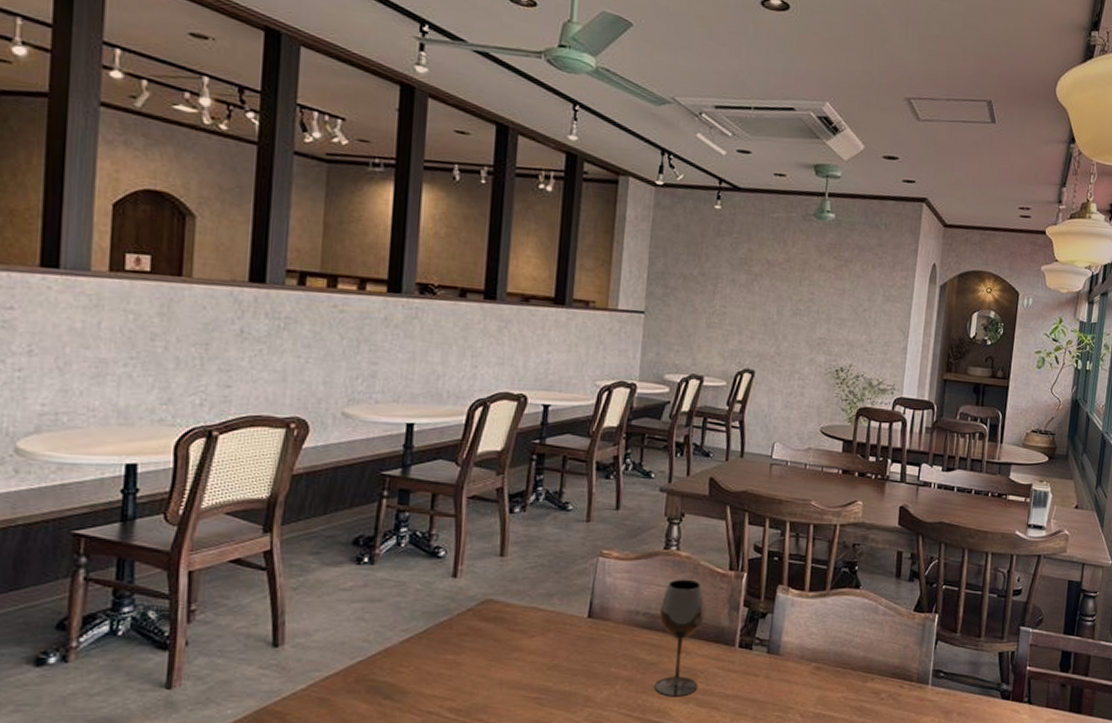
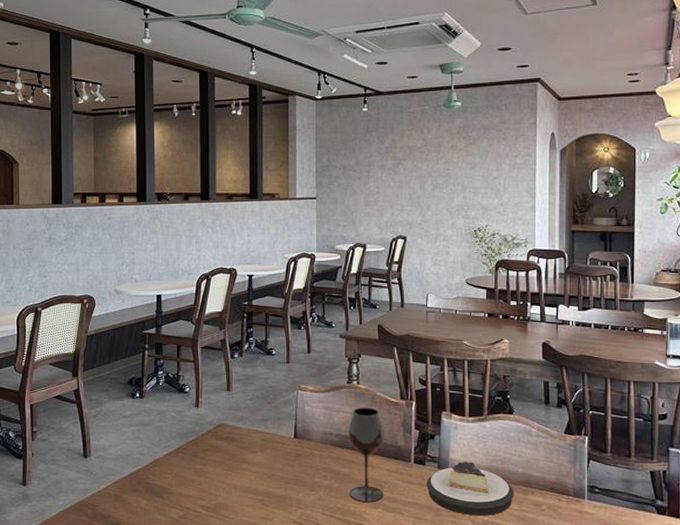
cake slice: none [751,645,853,709] -> present [426,462,514,516]

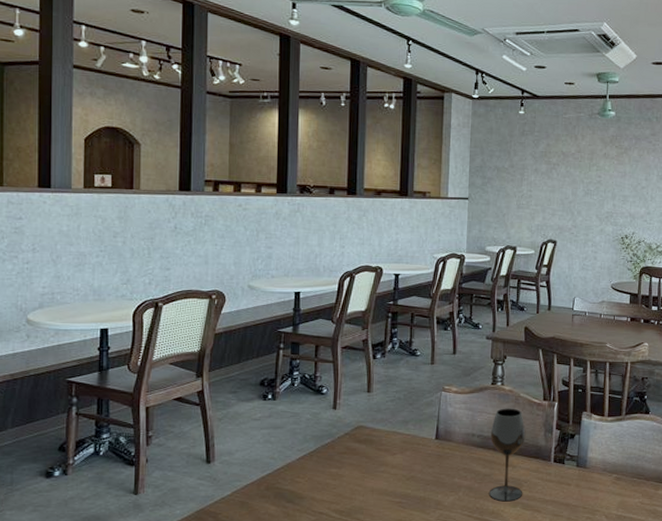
cake slice: present [426,462,514,516] -> none [564,460,647,512]

